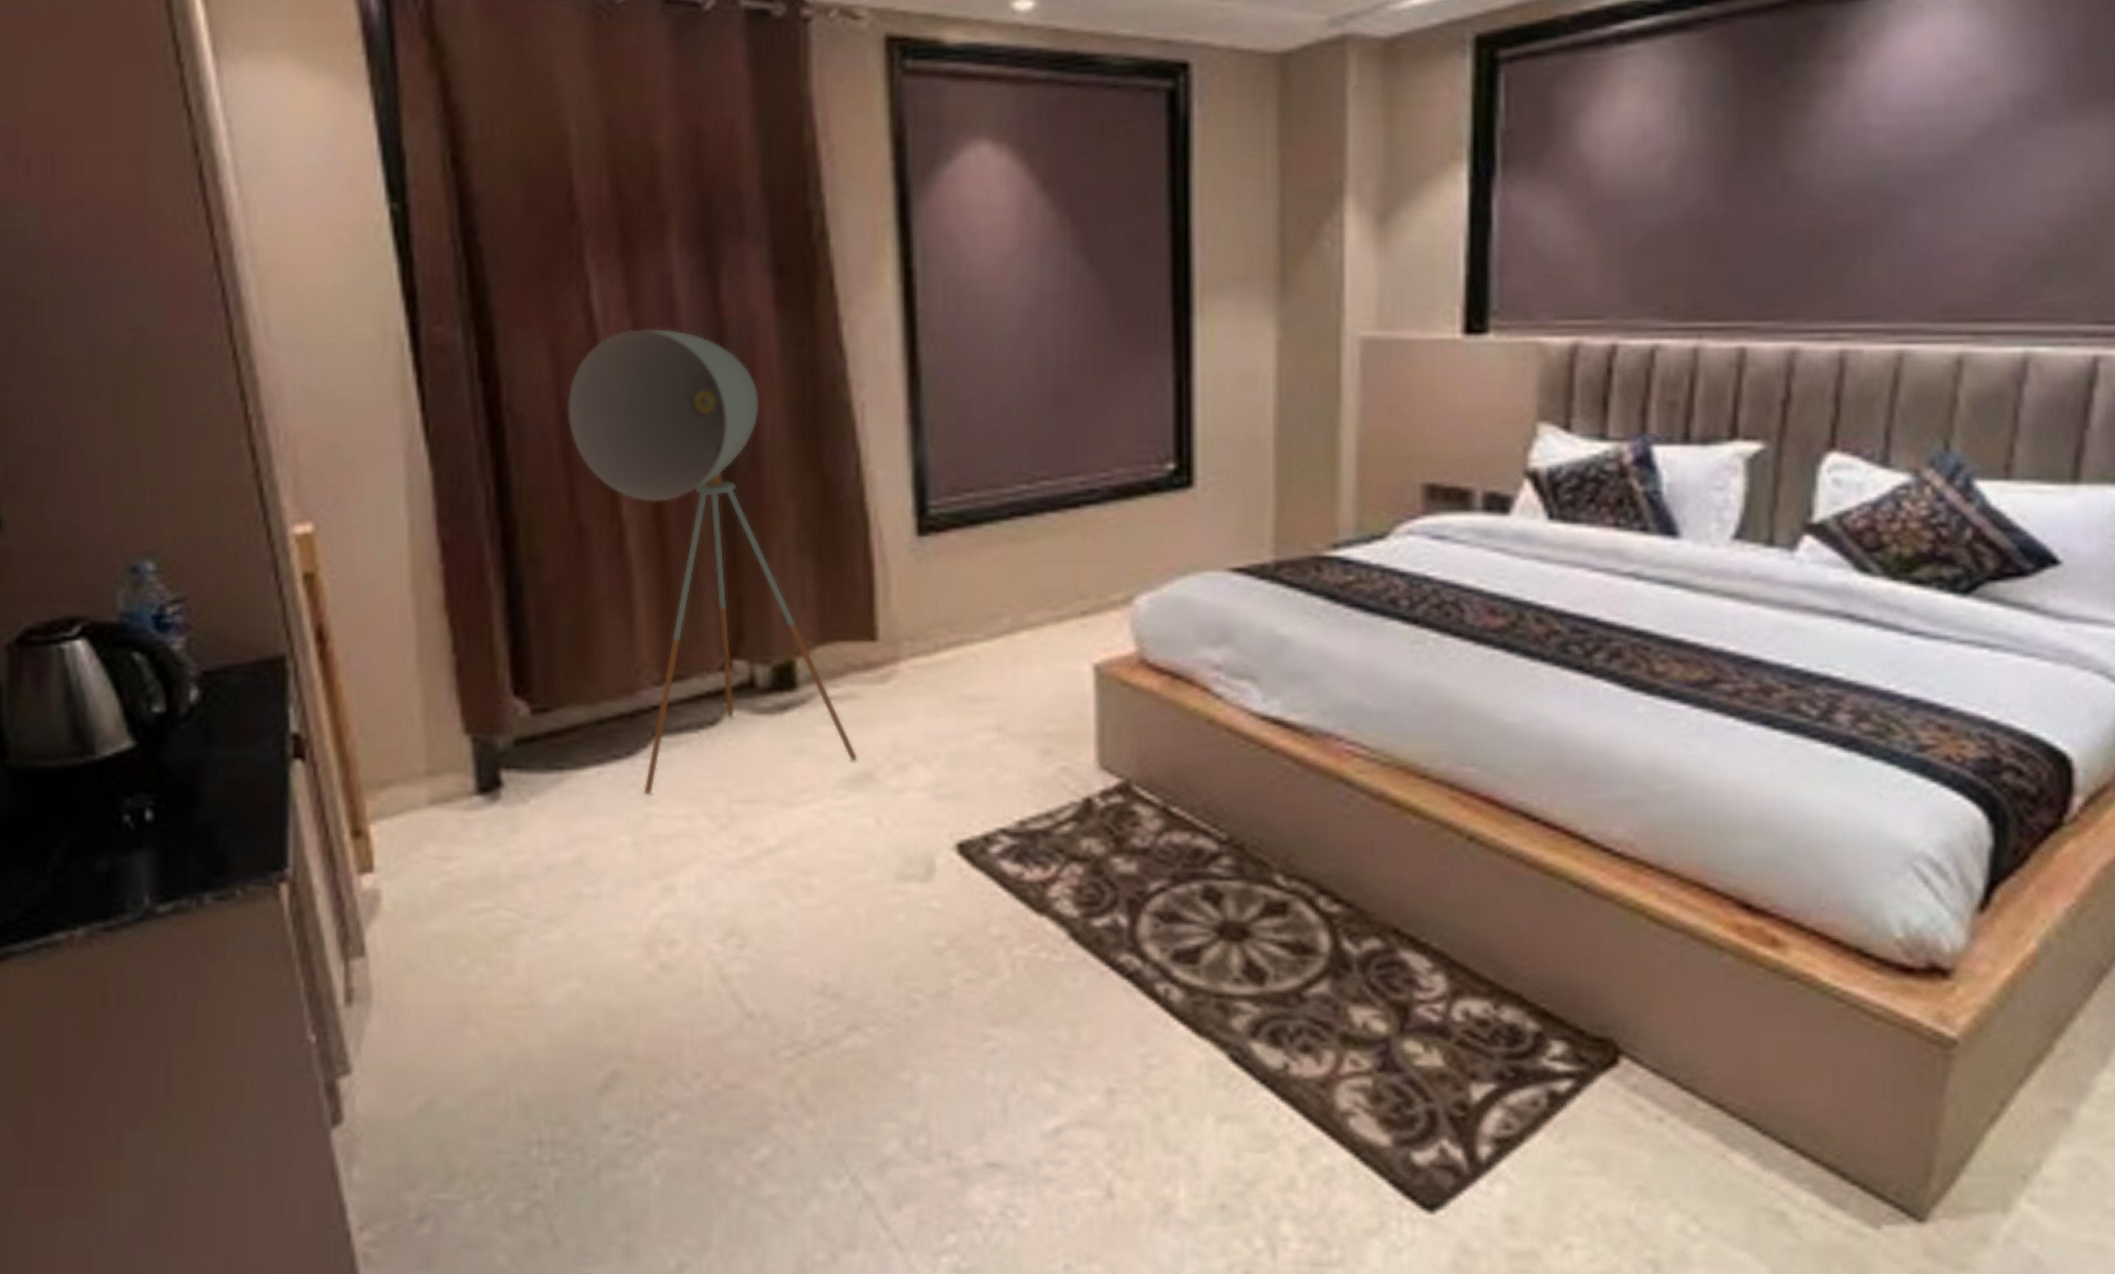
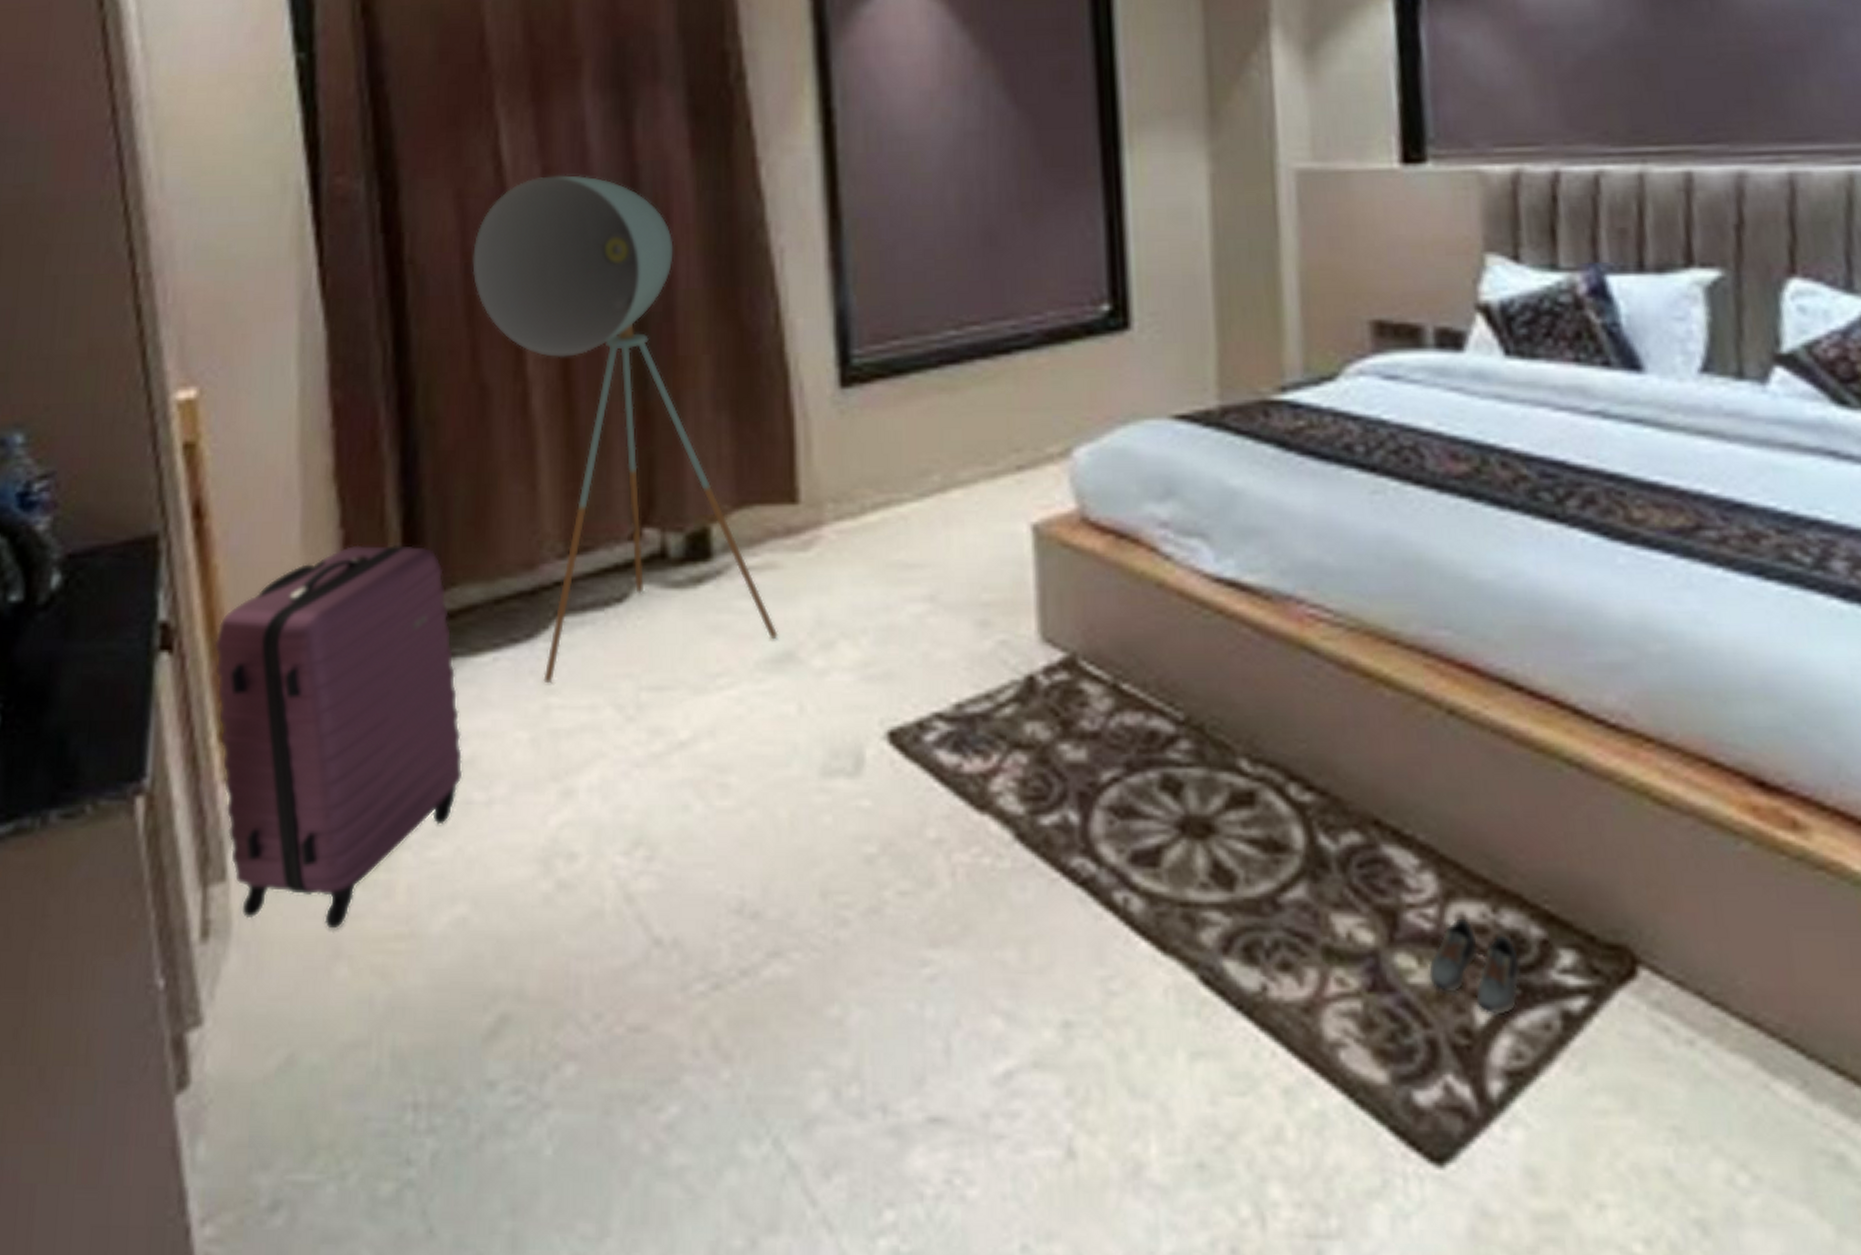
suitcase: none [343,669,573,998] -> present [214,544,463,929]
shoe: none [1432,1013,1514,1093] -> present [1427,918,1520,1015]

